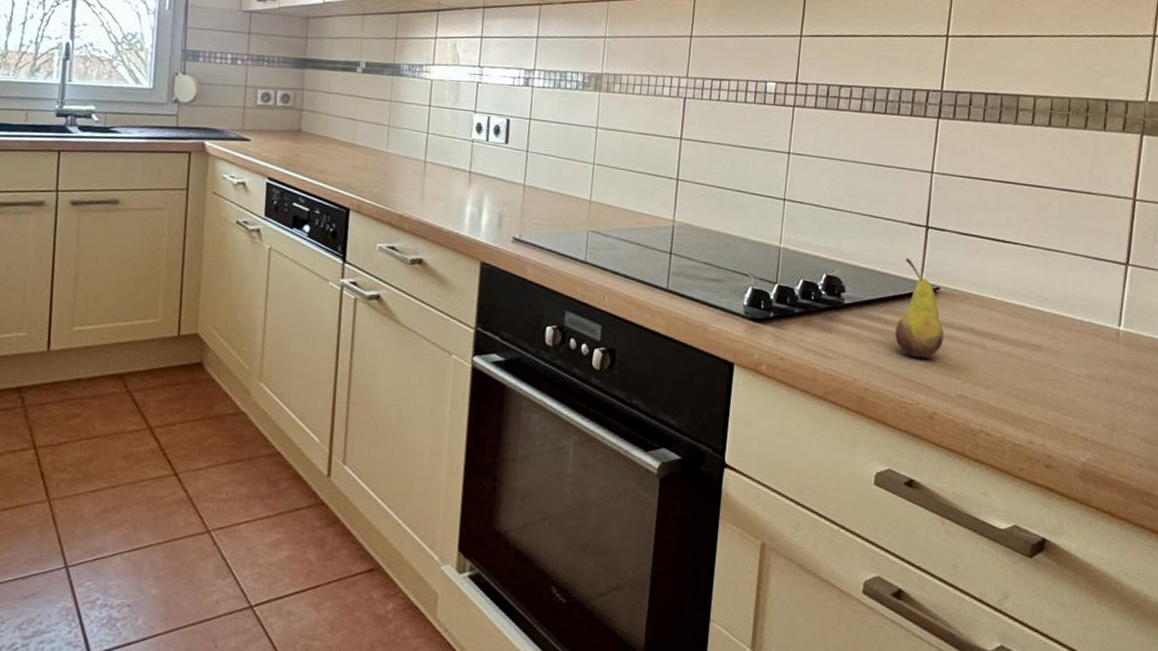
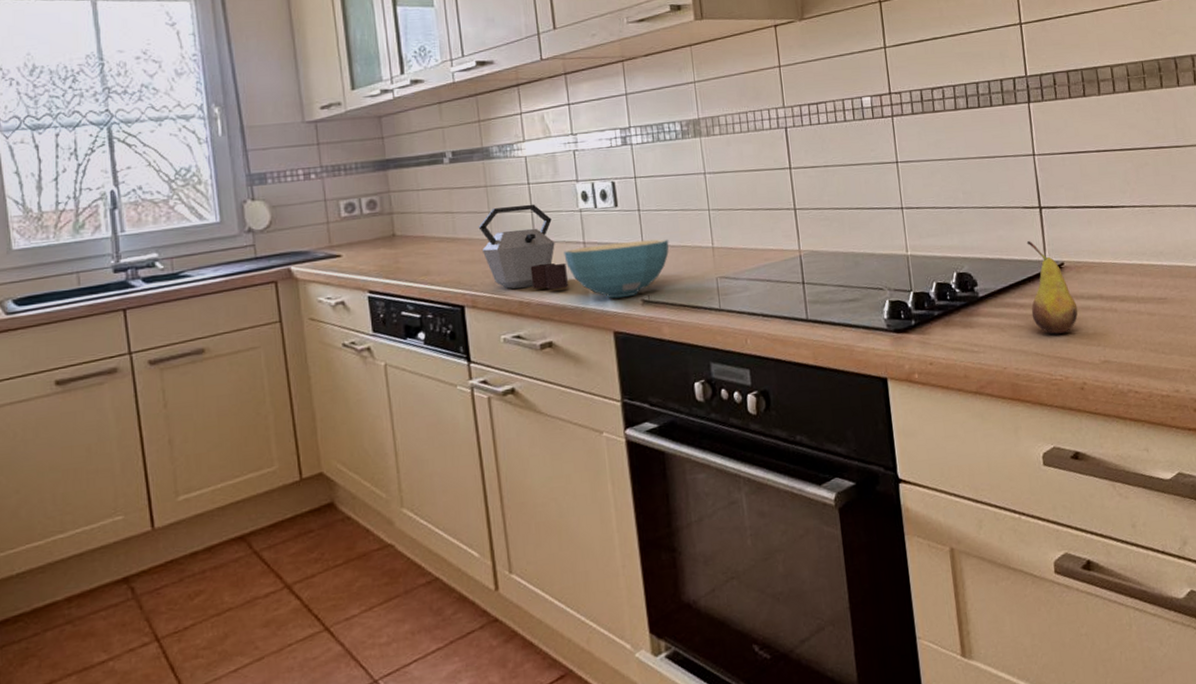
kettle: none [375,123,449,212] -> present [478,204,569,290]
cereal bowl: none [449,175,550,232] -> present [564,239,669,299]

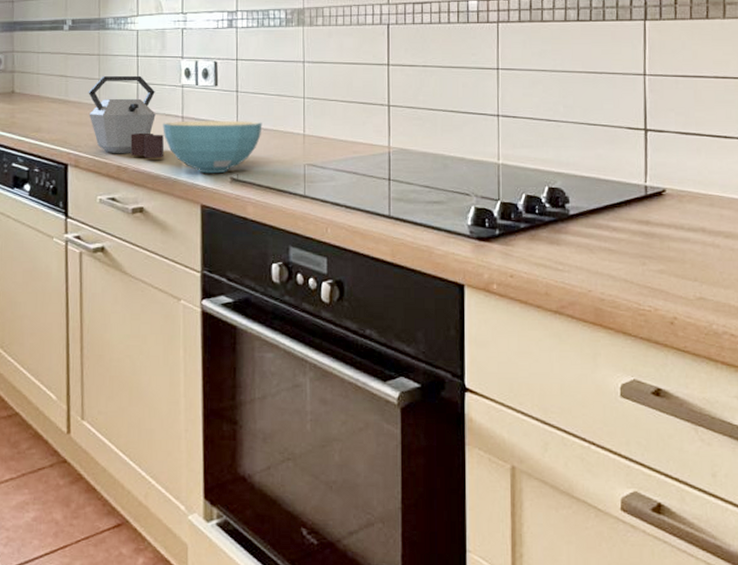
fruit: present [1026,241,1078,334] -> none [624,163,676,263]

